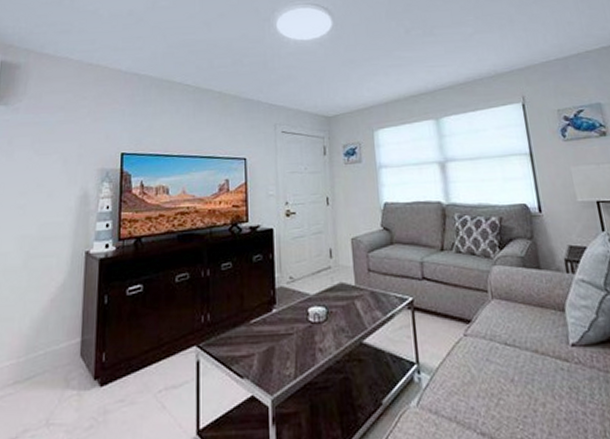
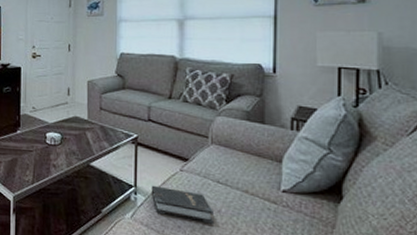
hardback book: none [435,358,508,398] -> present [151,185,213,224]

